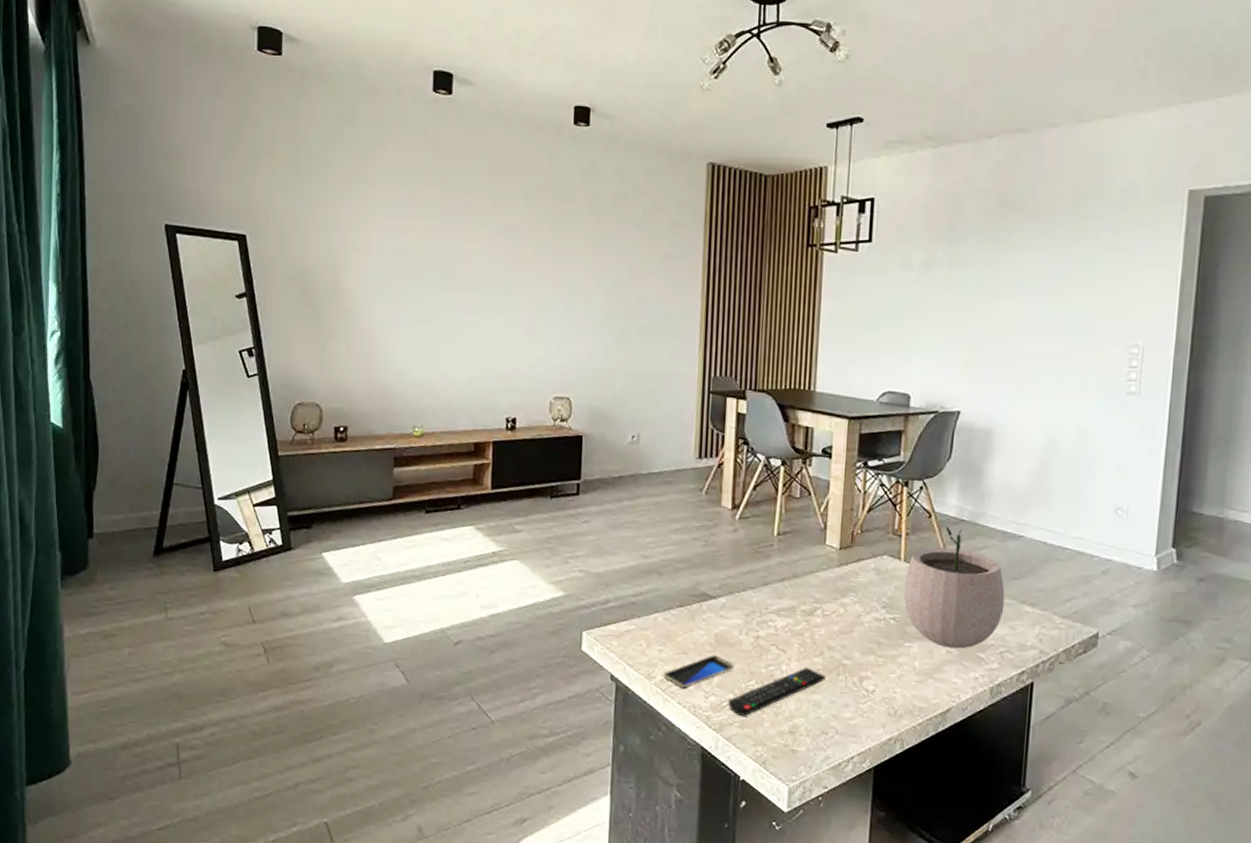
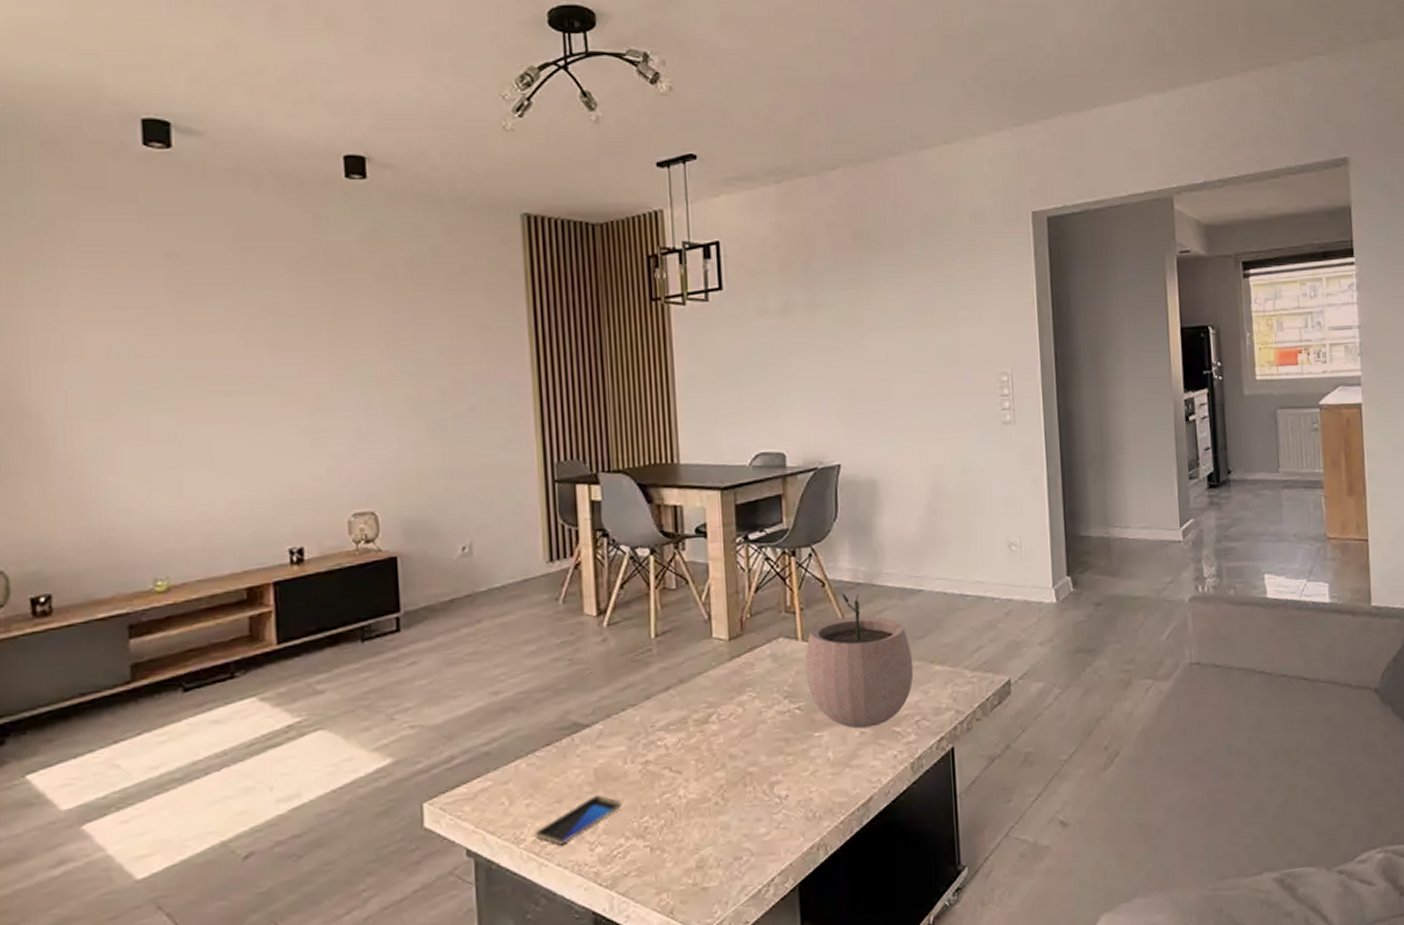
remote control: present [728,667,826,716] -> none [619,786,731,862]

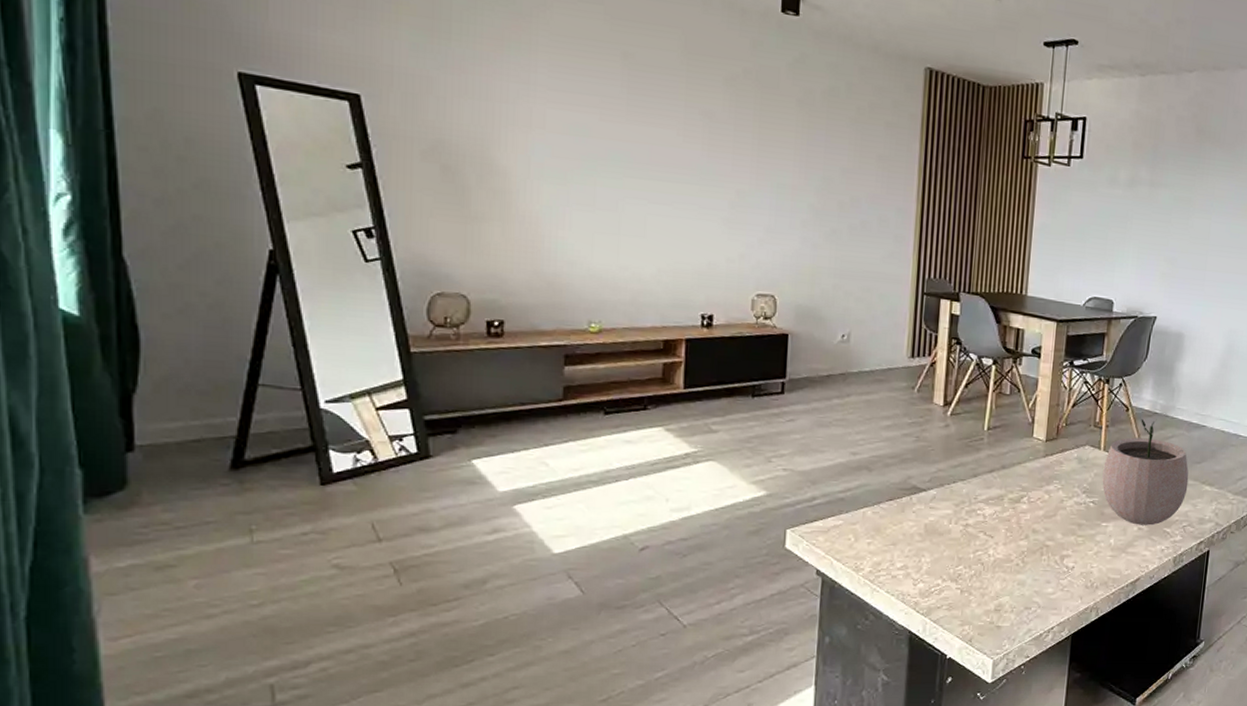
smartphone: present [534,795,622,845] -> none [871,544,943,578]

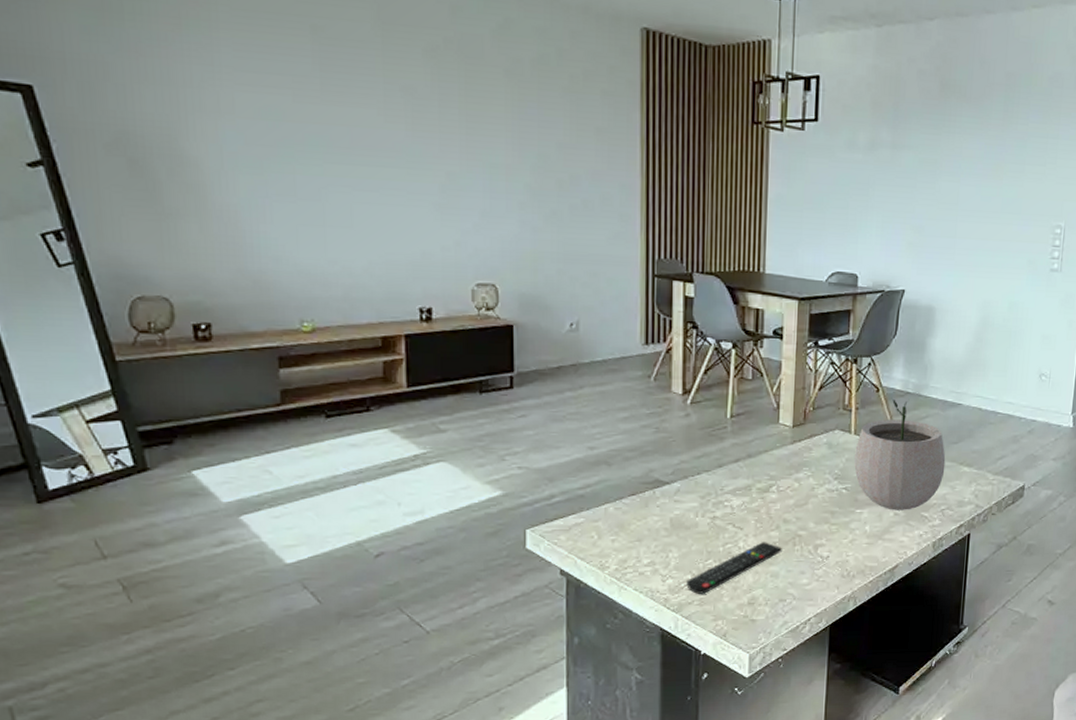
remote control: none [936,550,1030,599] -> present [686,542,782,594]

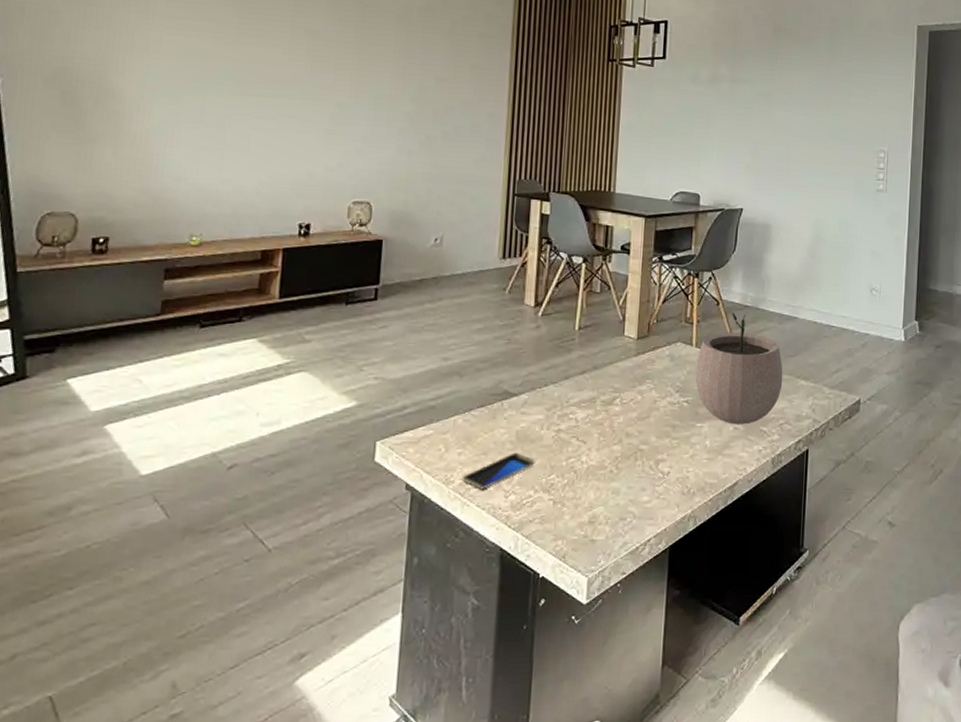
smartphone: none [617,539,691,575] -> present [462,452,535,490]
remote control: present [686,542,782,594] -> none [528,456,624,511]

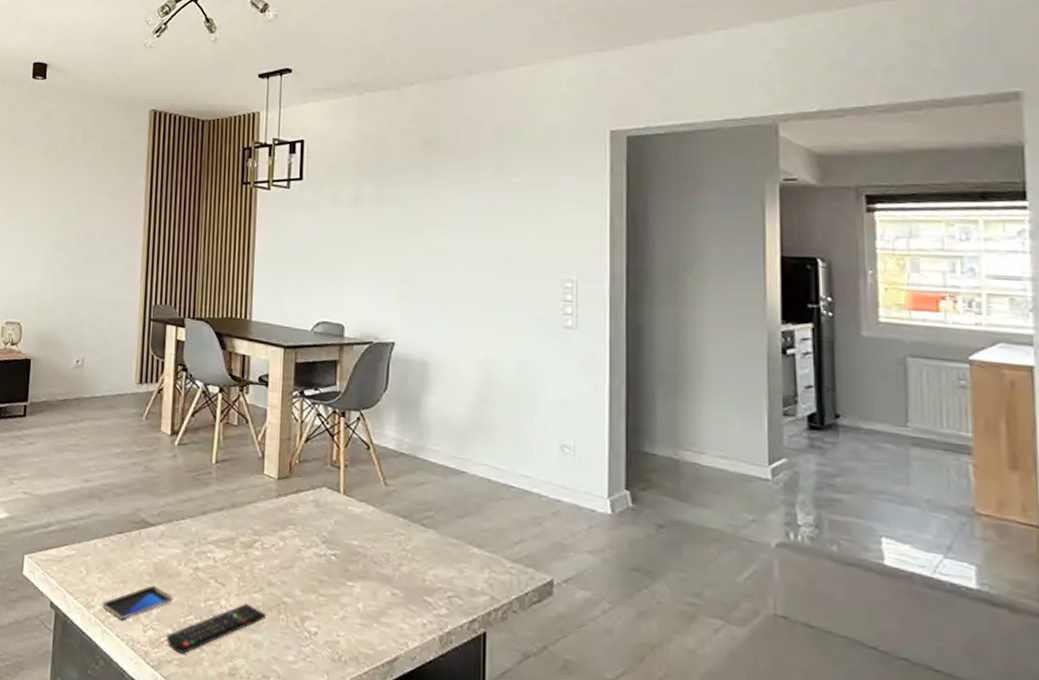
remote control: none [528,456,624,511] -> present [166,603,266,654]
plant pot: present [695,313,783,425] -> none [344,460,450,591]

